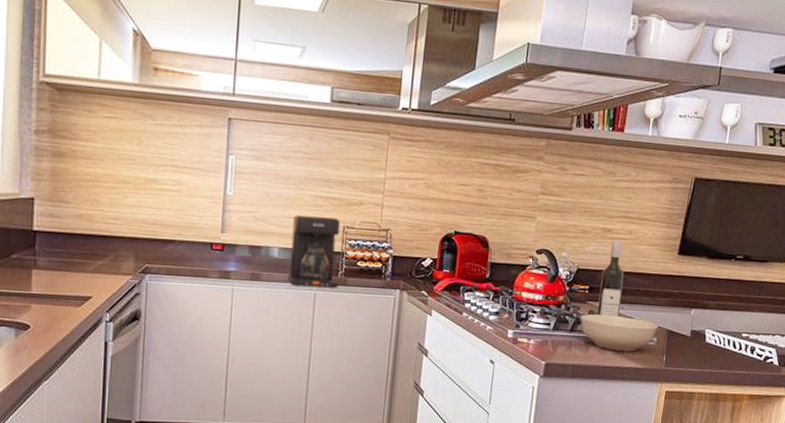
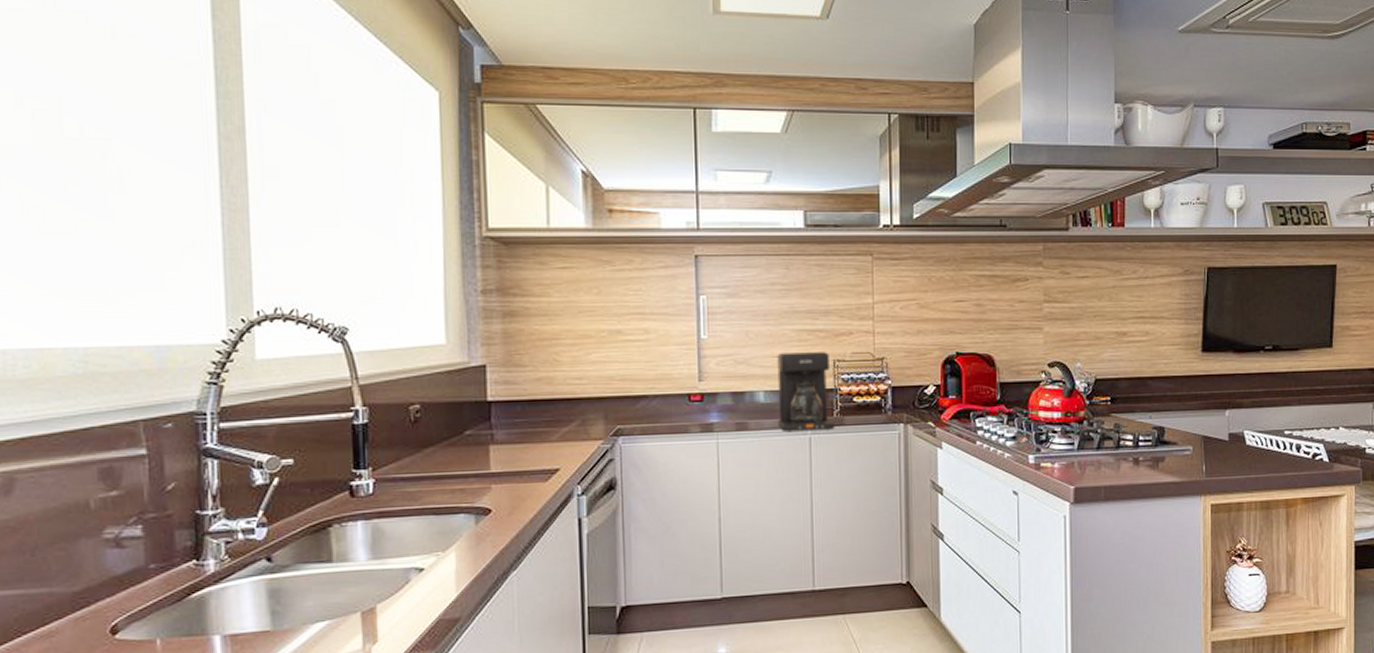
bowl: present [579,314,659,352] -> none [1104,426,1193,465]
bottle: present [597,240,625,318] -> none [1123,344,1148,429]

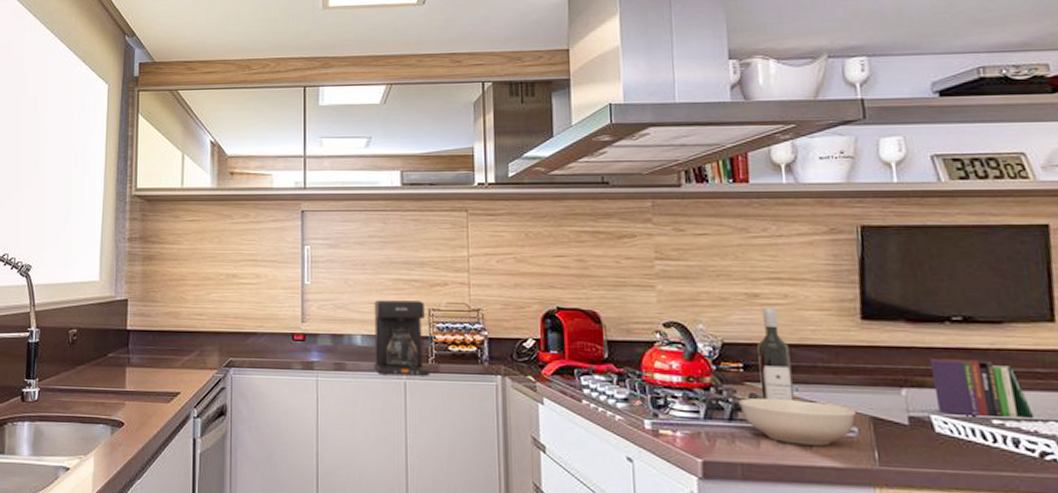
bowl: none [1104,426,1193,465] -> present [737,397,857,446]
bottle: none [1123,344,1148,429] -> present [757,307,794,402]
books: none [1247,382,1312,430] -> present [929,359,1035,419]

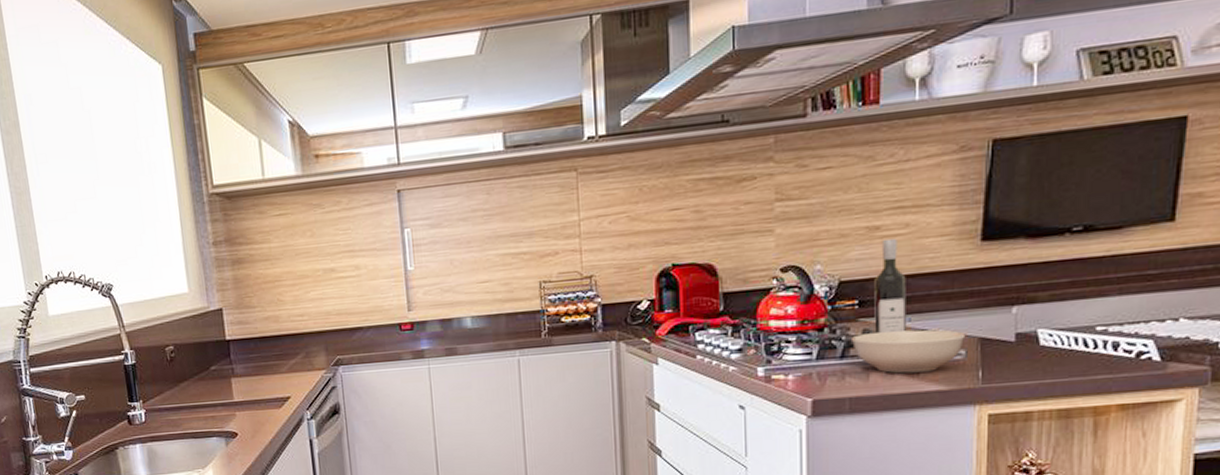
coffee maker: present [373,300,430,377] -> none [482,274,544,356]
books: present [929,359,1035,419] -> none [1044,269,1138,327]

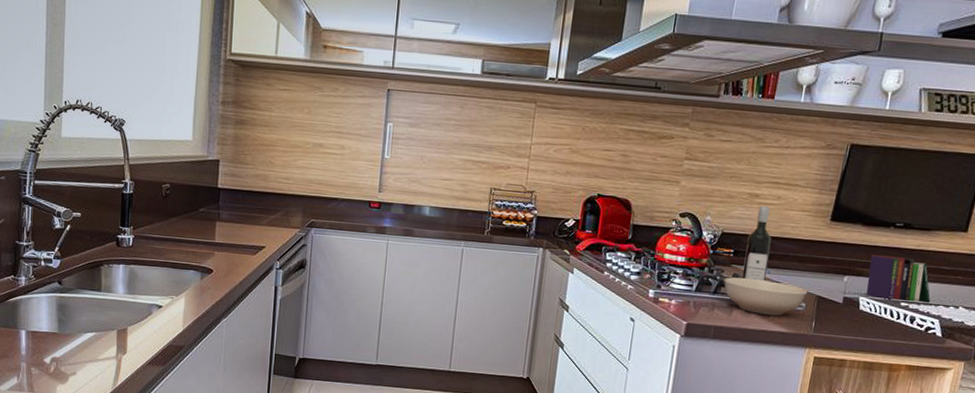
books: none [1044,269,1138,327] -> present [866,254,931,304]

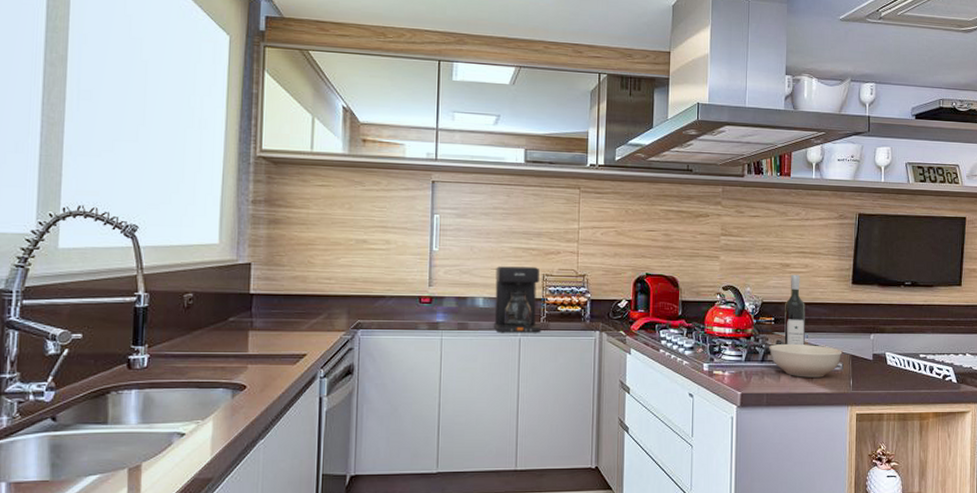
coffee maker: none [437,177,488,246] -> present [493,266,542,334]
books: present [866,254,931,304] -> none [889,312,943,353]

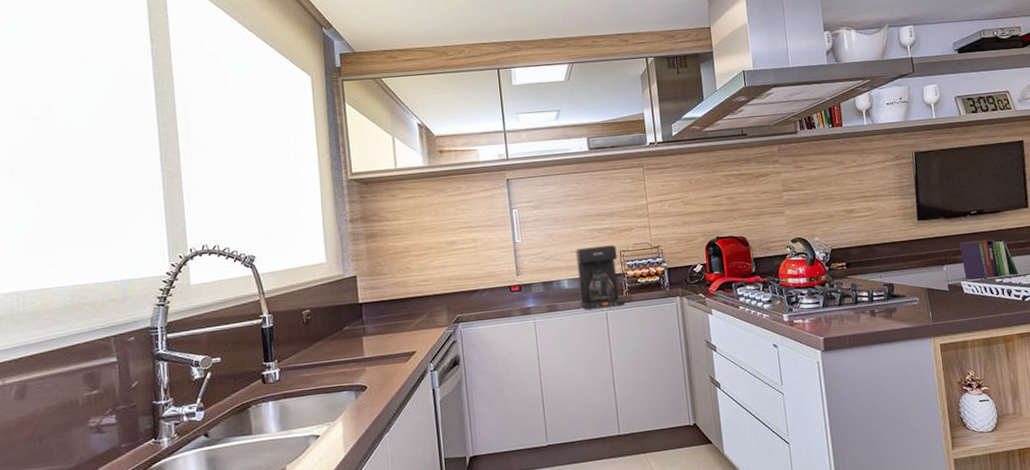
bowl: present [768,343,843,377] -> none [844,283,918,316]
bottle: present [784,274,805,346] -> none [854,218,879,287]
books: none [889,312,943,353] -> present [959,239,1019,280]

